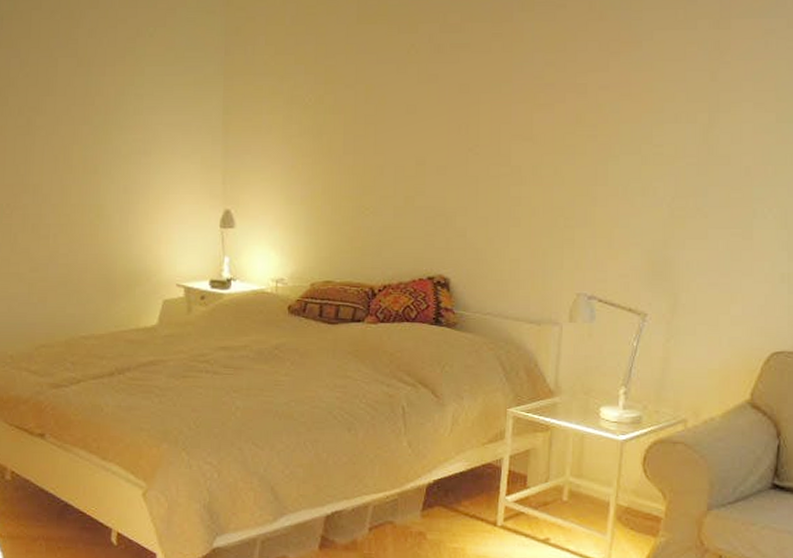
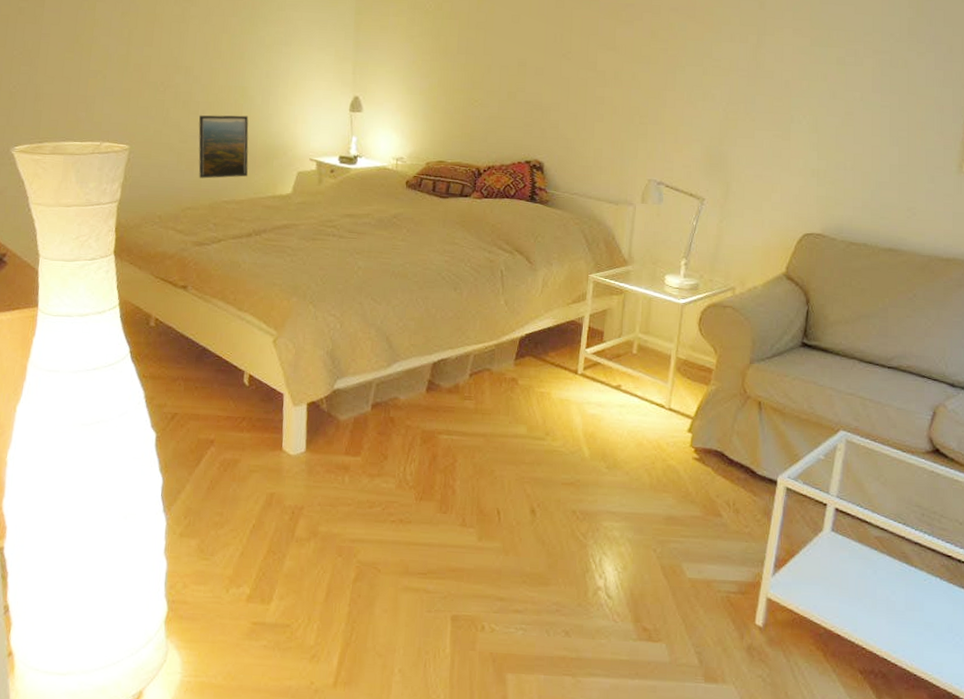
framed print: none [50,237,108,312] -> present [198,115,249,179]

